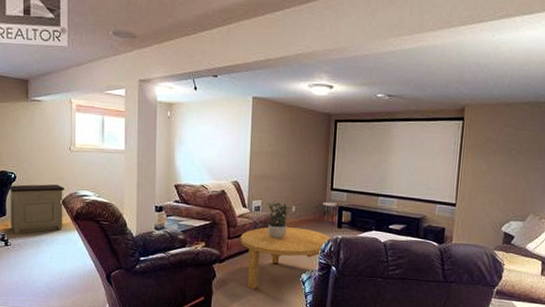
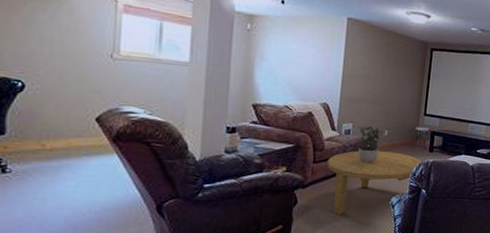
nightstand: present [8,184,64,235] -> none [10,95,101,159]

